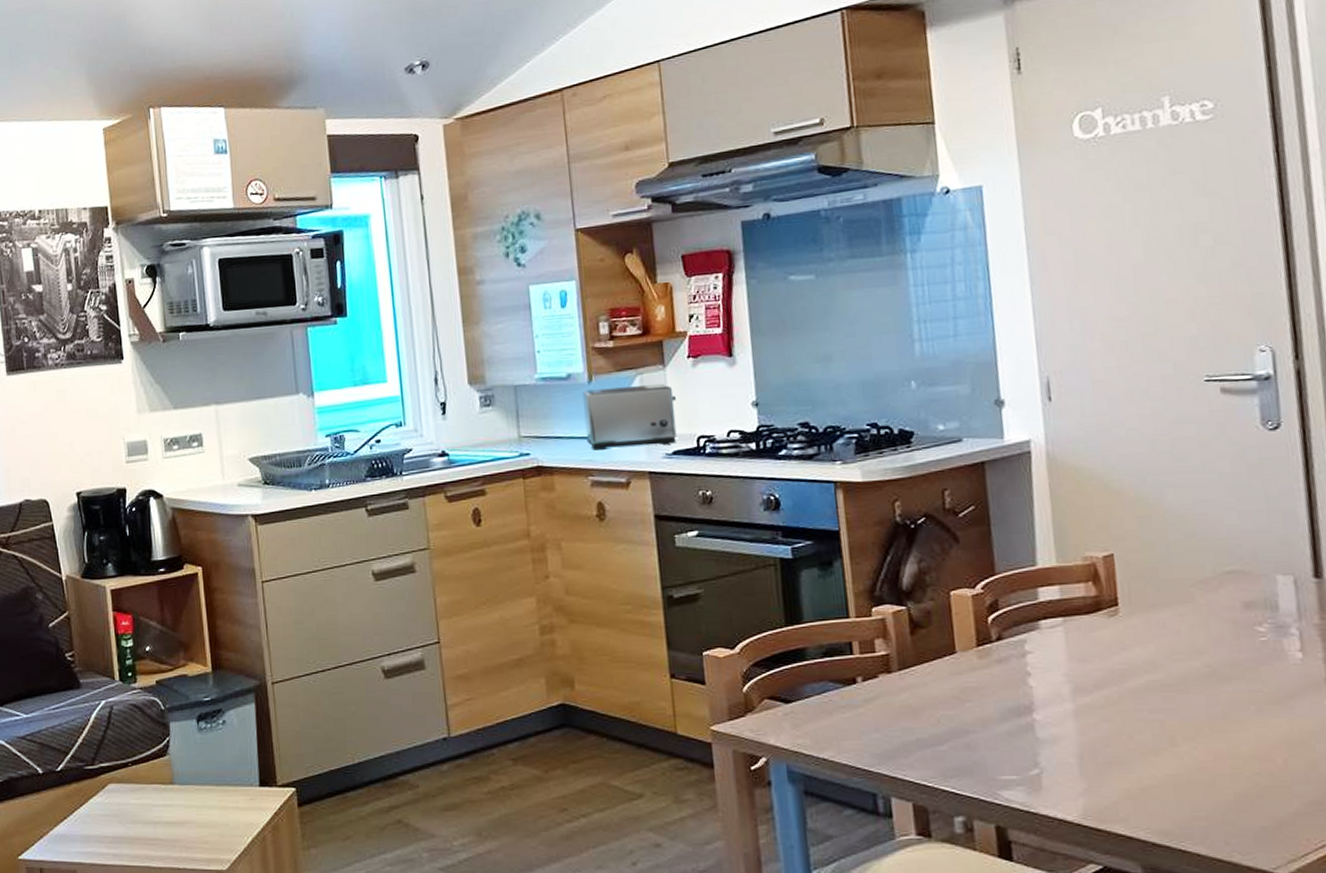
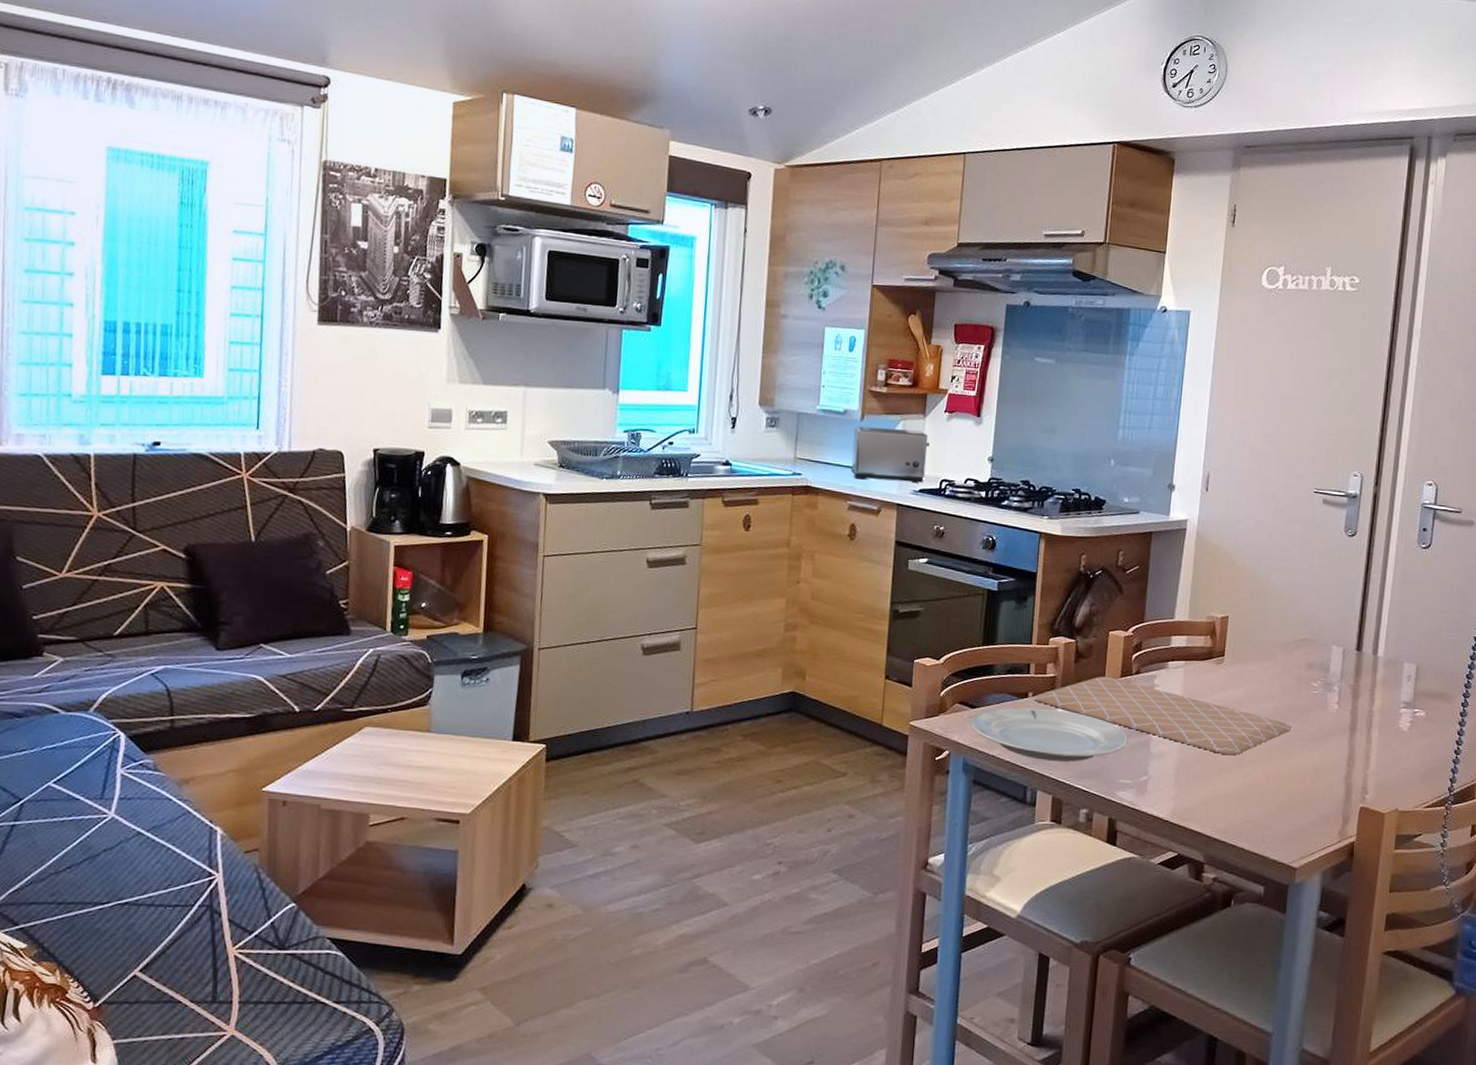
plate: none [786,695,1005,759] -> present [969,707,1129,762]
placemat: none [864,647,1239,733] -> present [1033,676,1292,756]

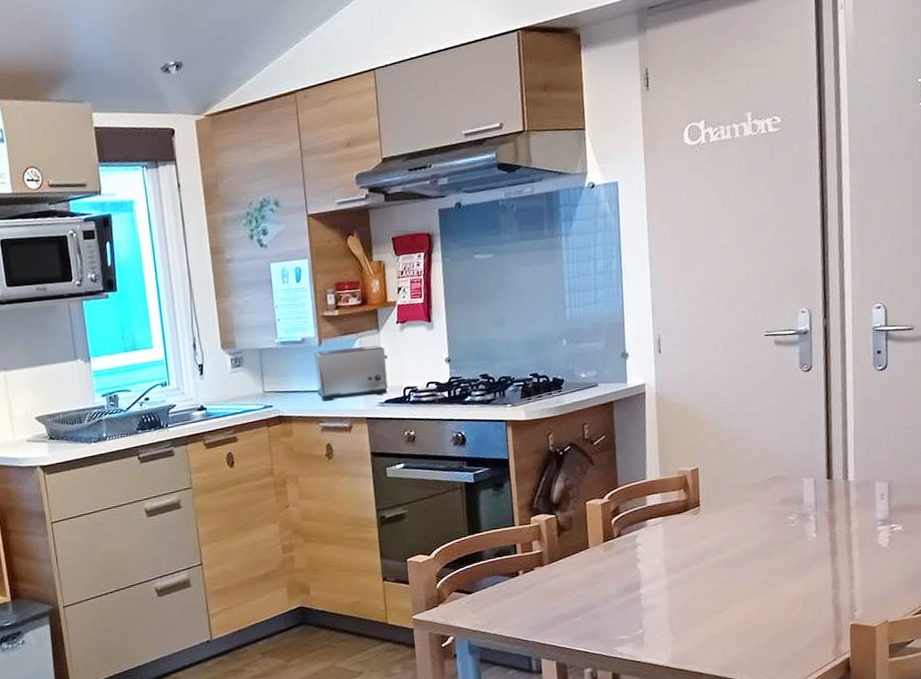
plate: present [969,707,1129,762] -> none [468,582,621,631]
placemat: present [1033,676,1292,756] -> none [524,543,775,598]

